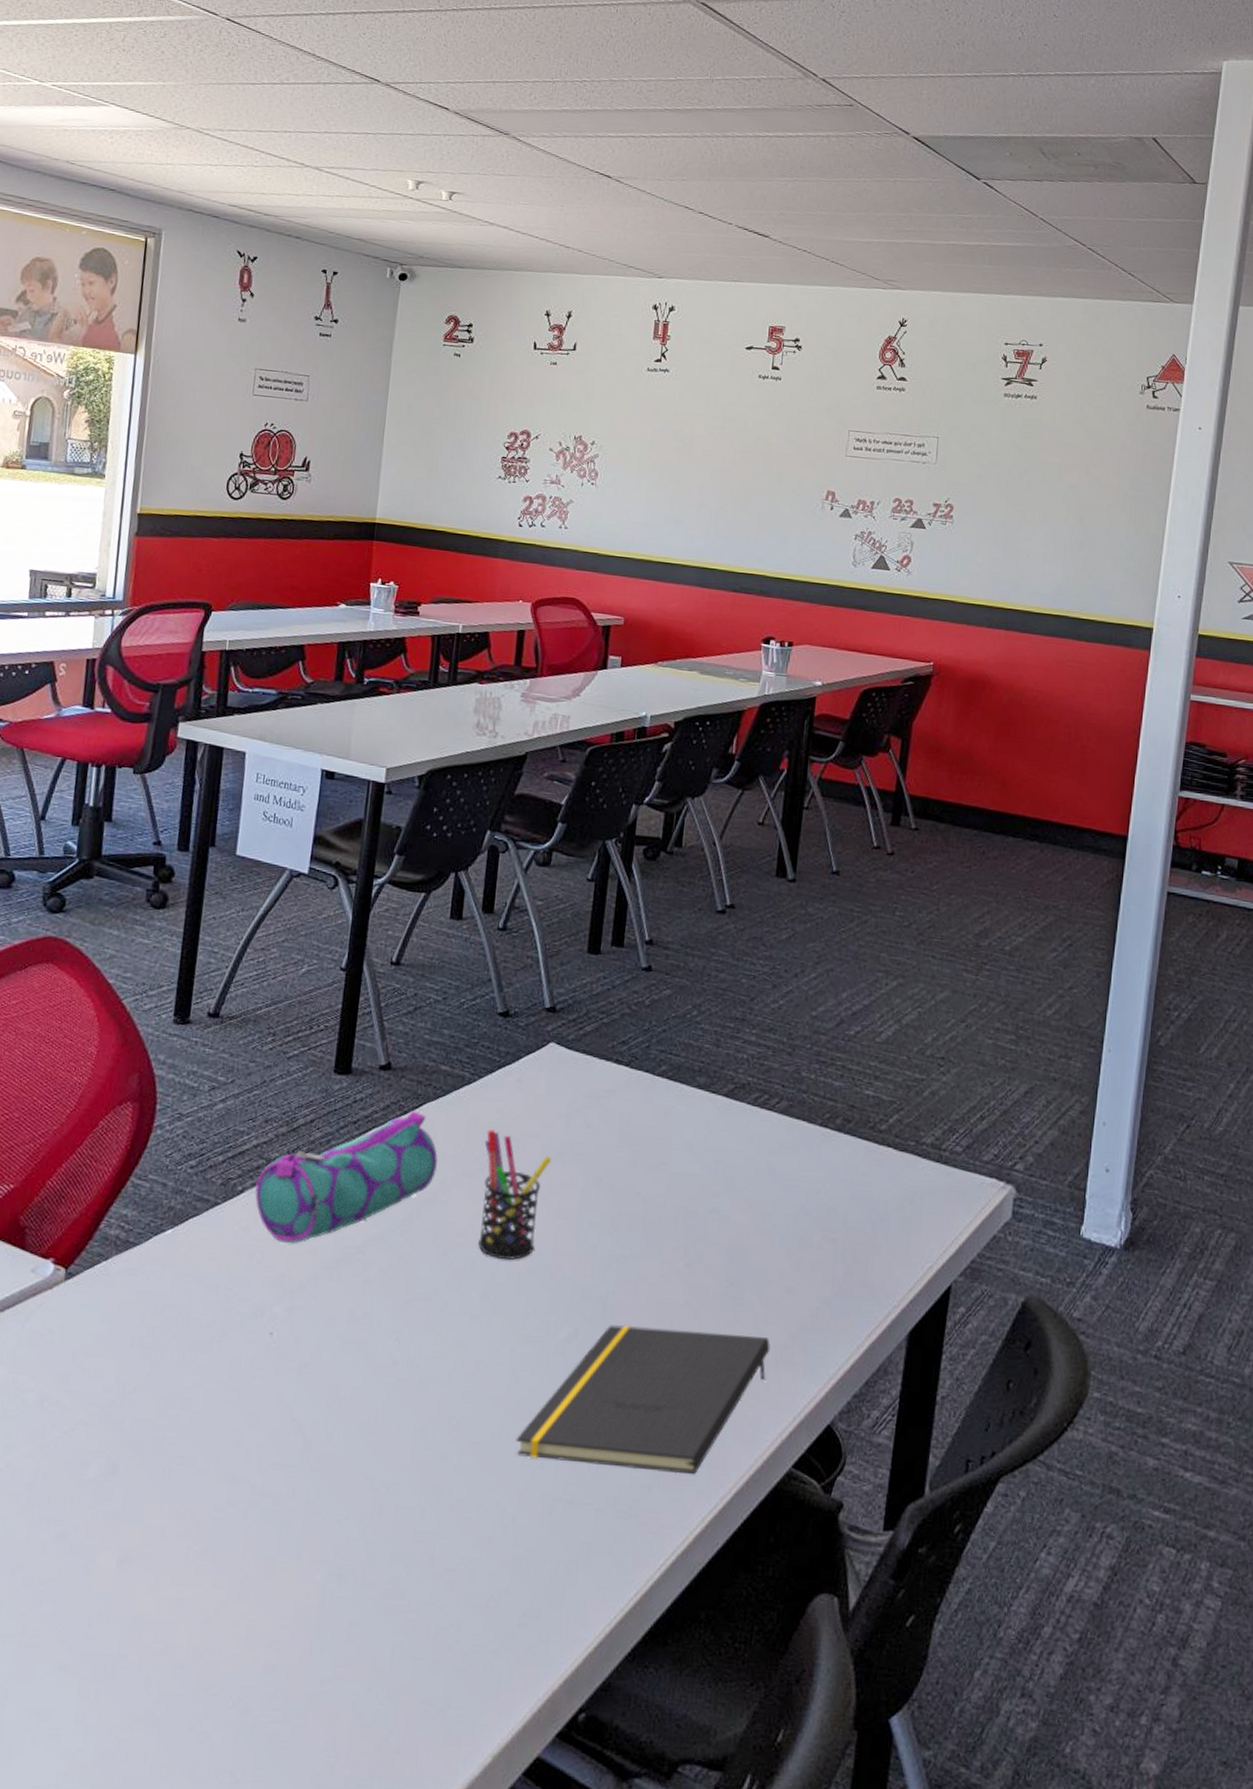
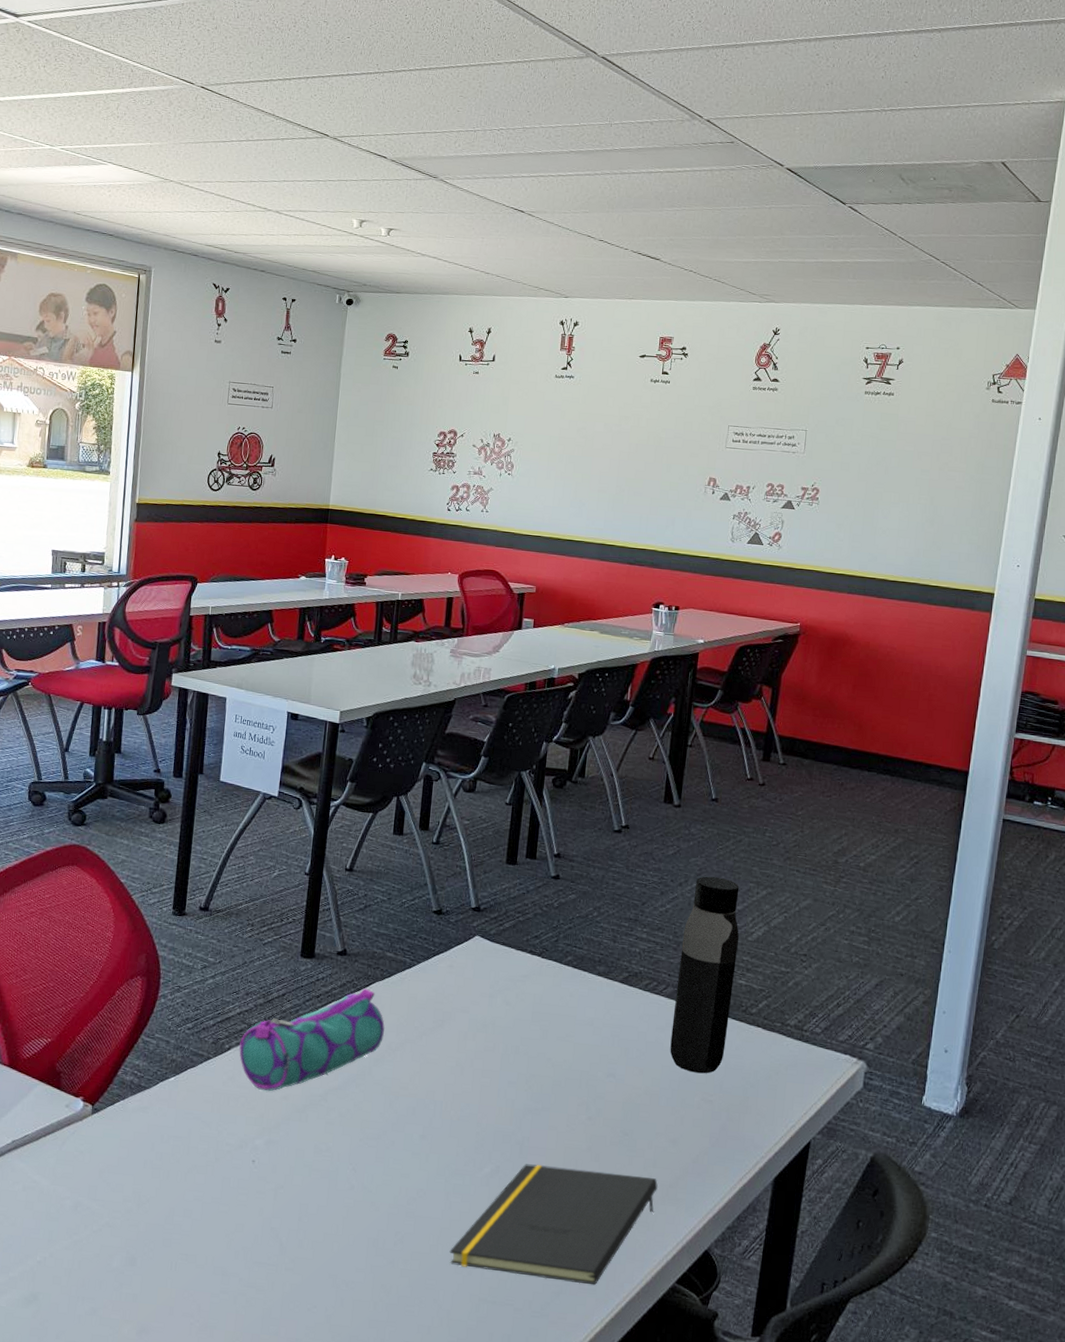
pen holder: present [478,1129,552,1260] -> none [418,1005,478,1109]
water bottle: none [784,965,866,1206] -> present [670,876,740,1074]

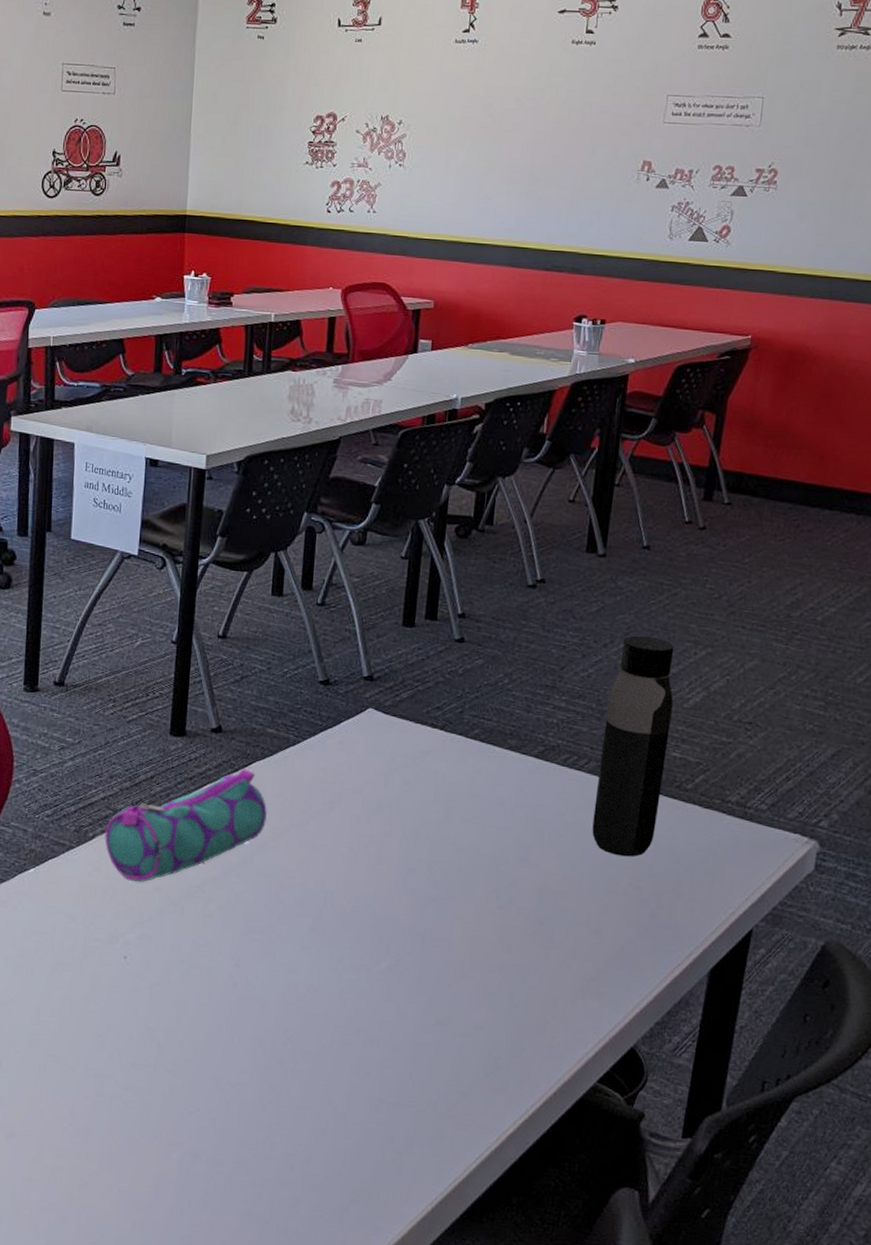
notepad: present [449,1164,658,1286] -> none [344,957,578,1085]

